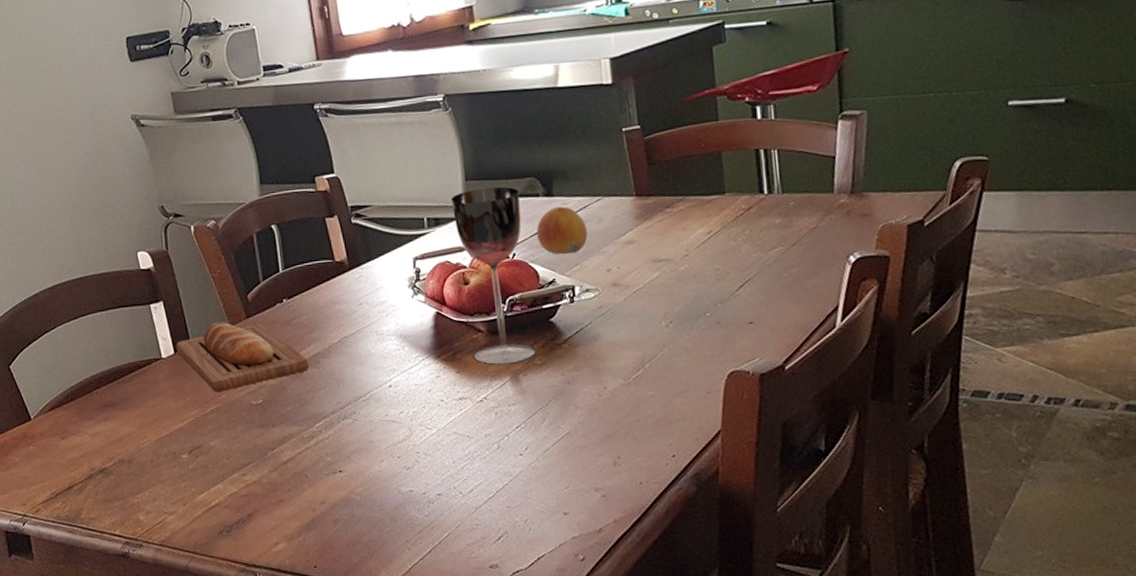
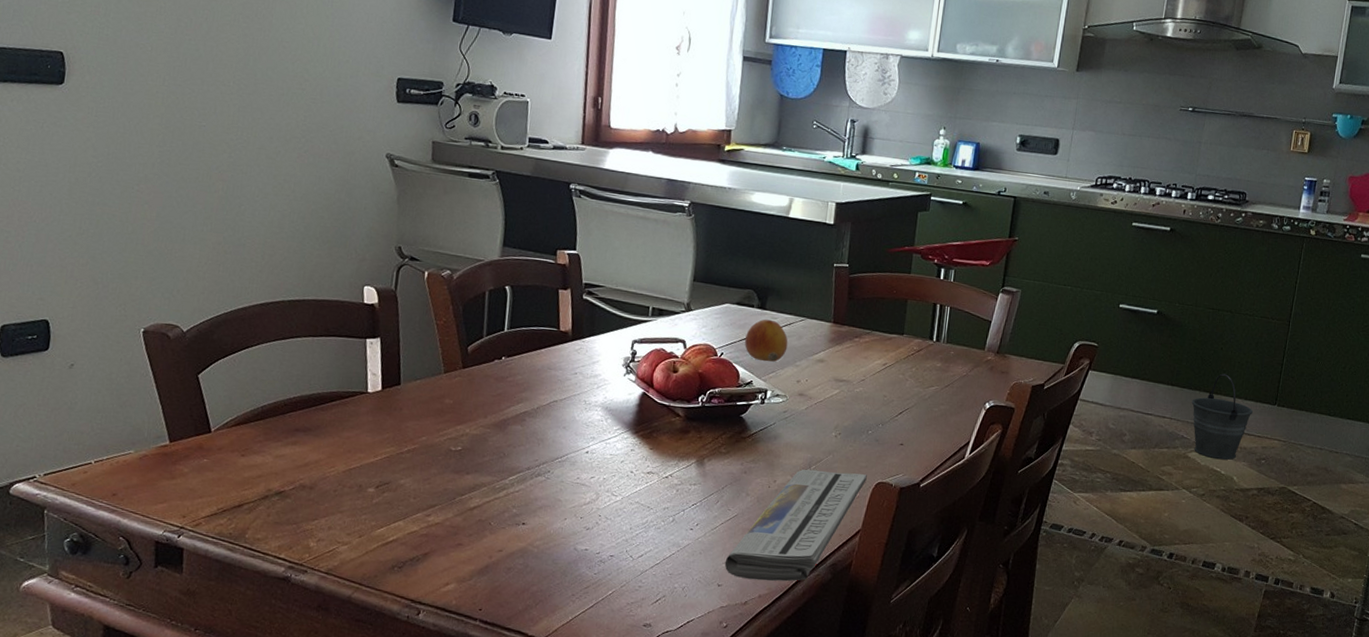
bread loaf: present [175,322,310,391] -> none [384,367,515,433]
wineglass: present [451,186,537,365] -> none [668,290,737,449]
newspaper: none [566,365,716,503] -> present [724,469,867,582]

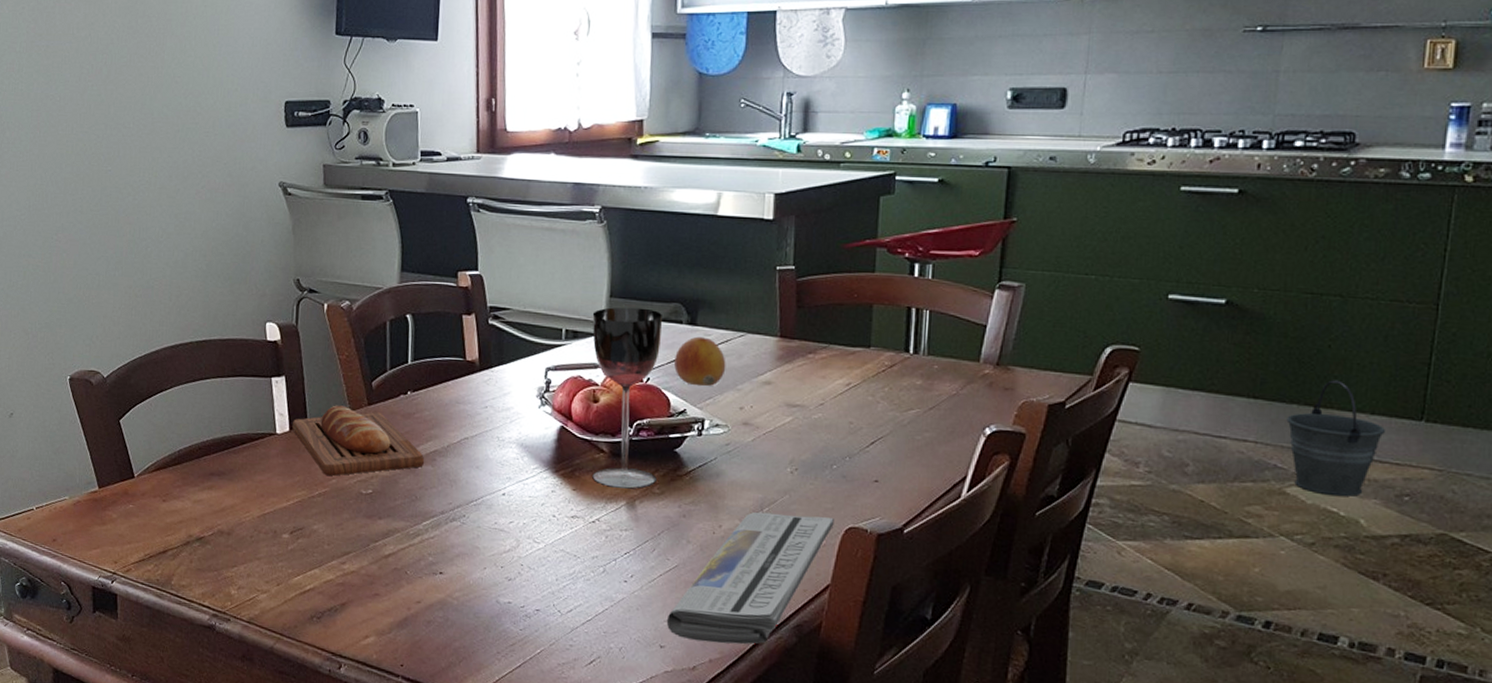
bread loaf: none [384,367,515,433] -> present [291,405,425,476]
wineglass: none [668,290,737,449] -> present [592,307,662,489]

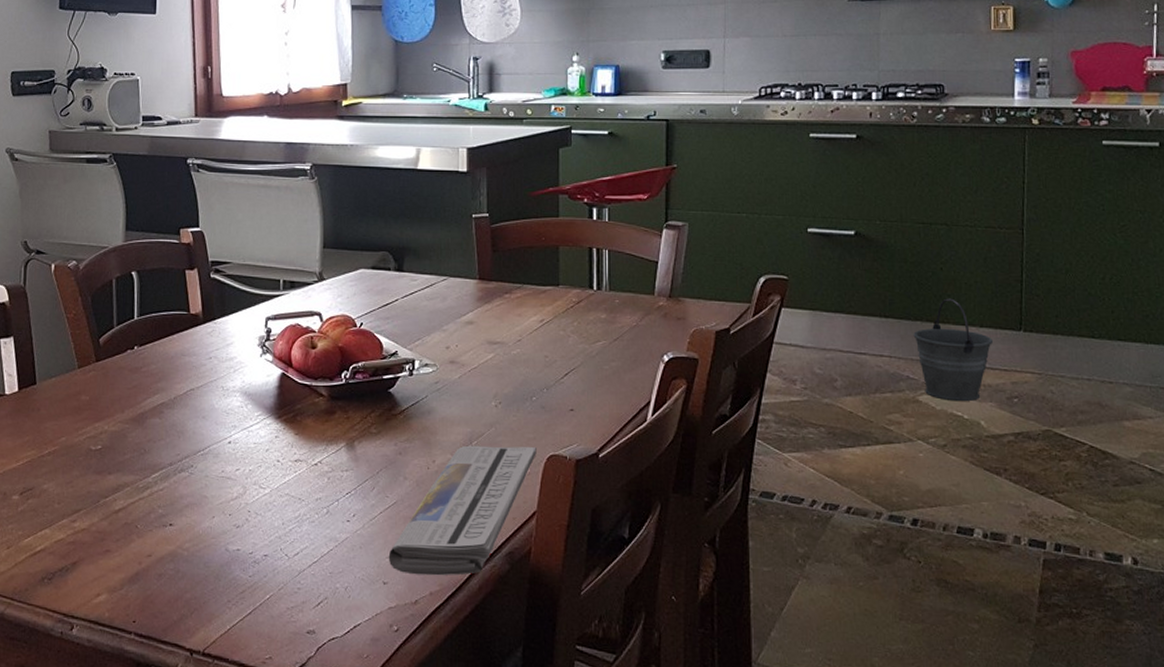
bread loaf: present [291,405,425,476] -> none [20,363,153,433]
wineglass: present [592,307,662,489] -> none [307,257,373,430]
fruit: present [673,336,726,387] -> none [384,282,432,329]

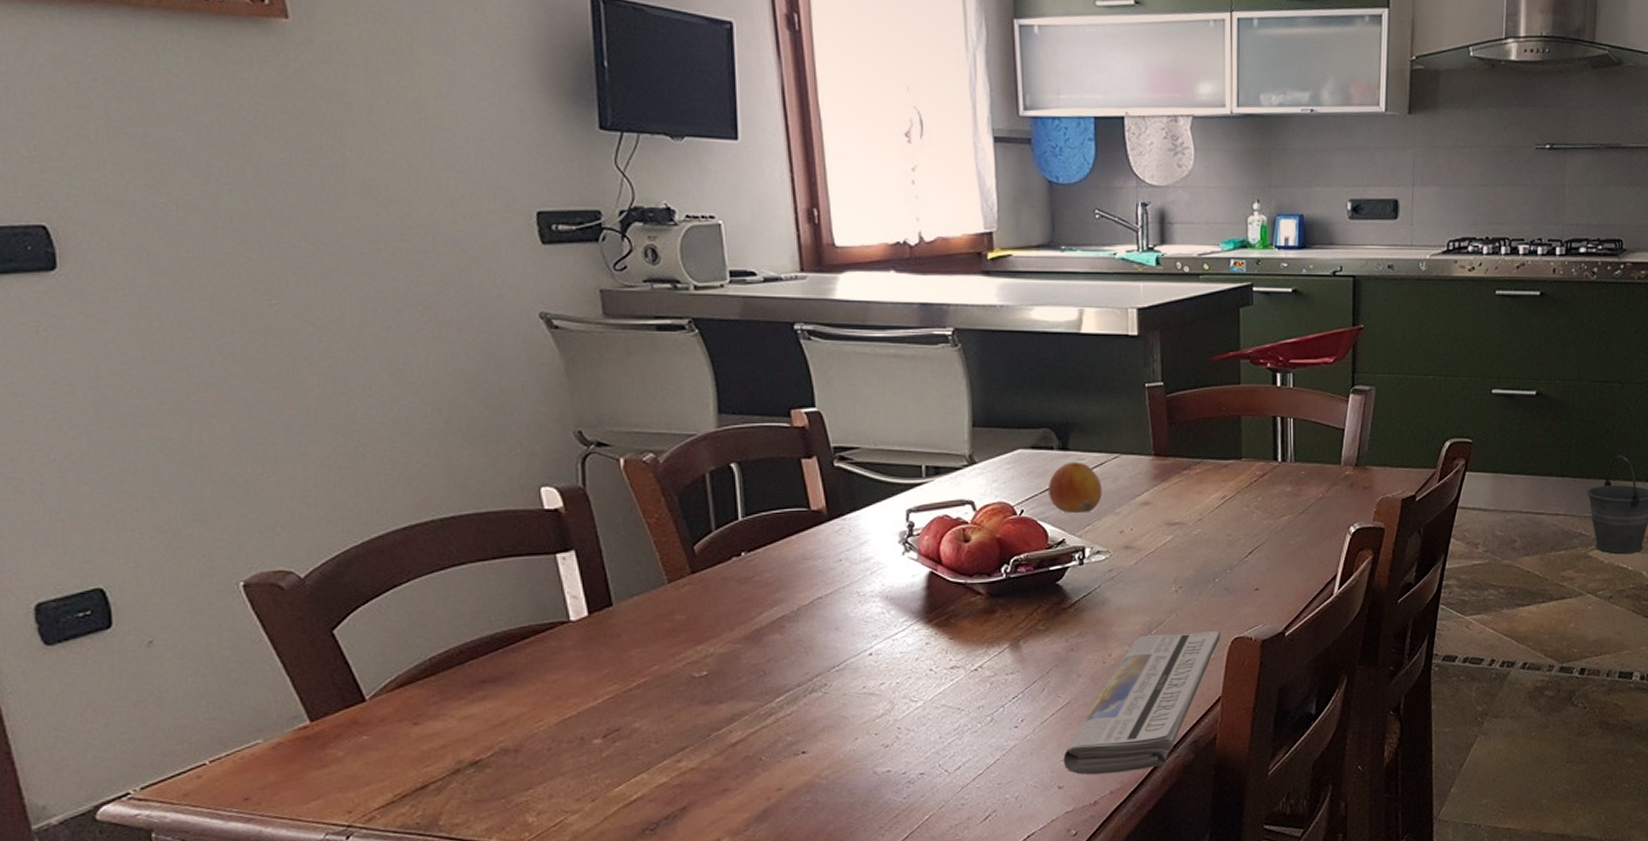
fruit: none [384,282,432,329] -> present [1047,461,1103,514]

